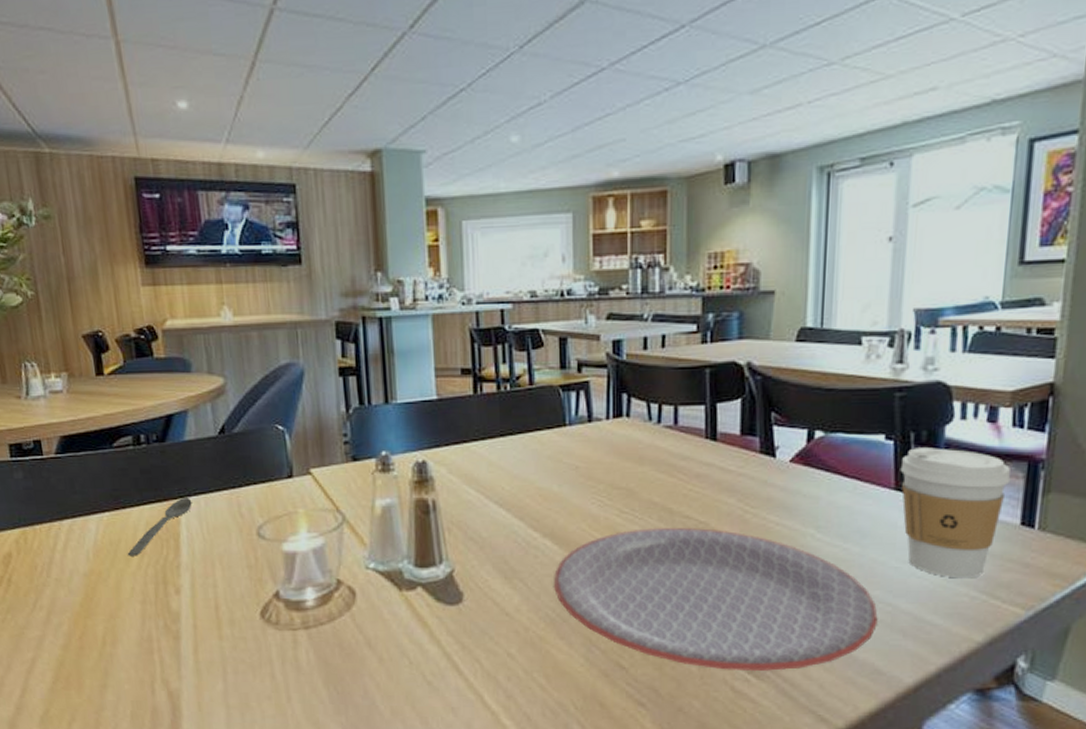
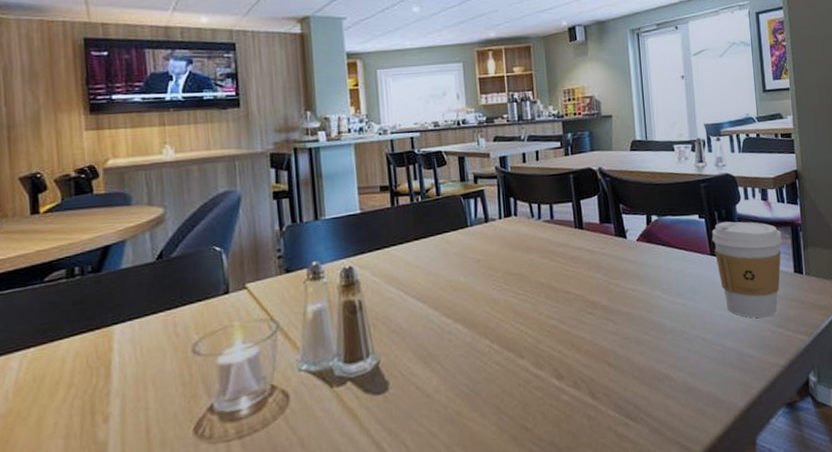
spoon: present [127,498,192,556] -> none [52,324,126,390]
plate: present [554,527,878,672] -> none [466,300,714,418]

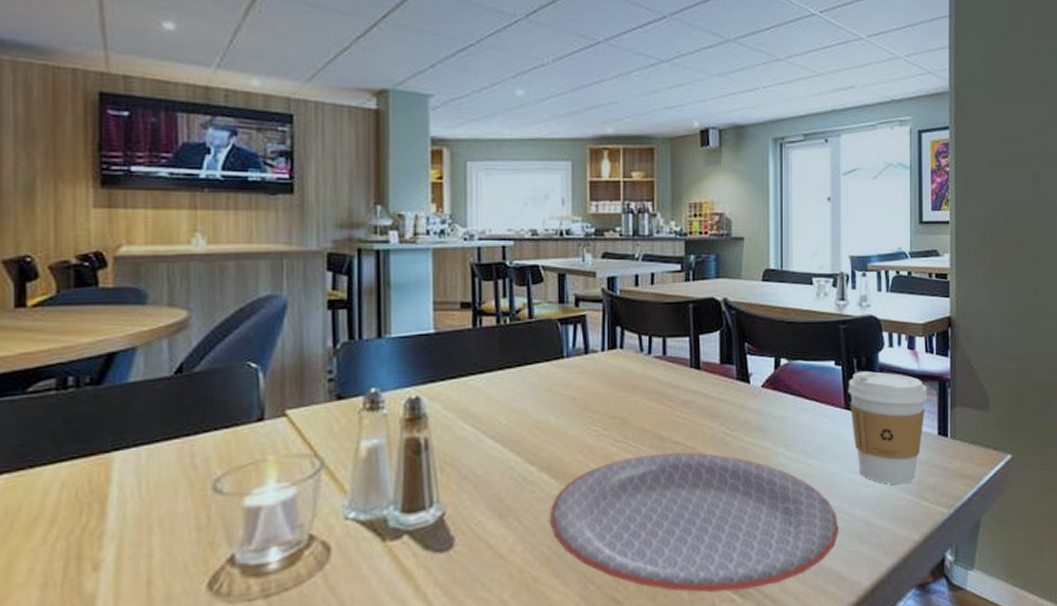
plate: none [466,300,714,418] -> present [550,453,839,593]

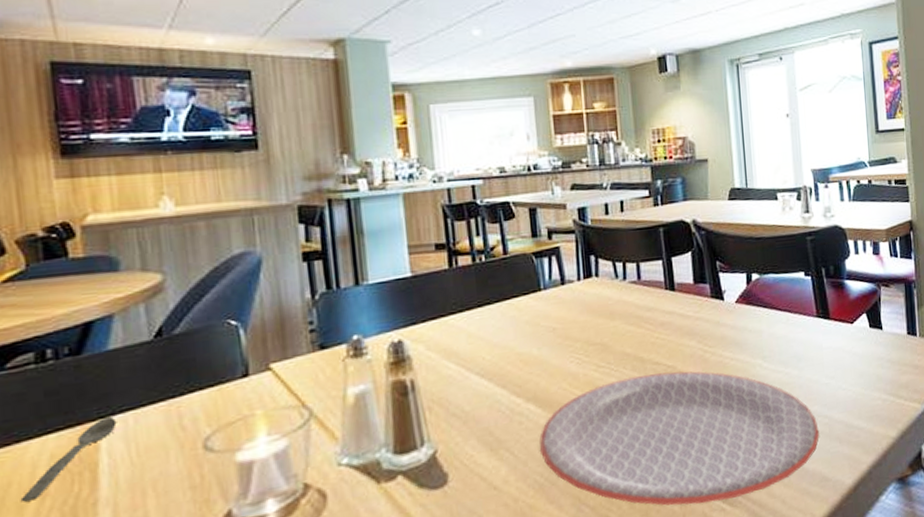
spoon: none [28,450,130,528] -> present [20,417,117,502]
coffee cup: present [848,371,928,485] -> none [818,278,896,386]

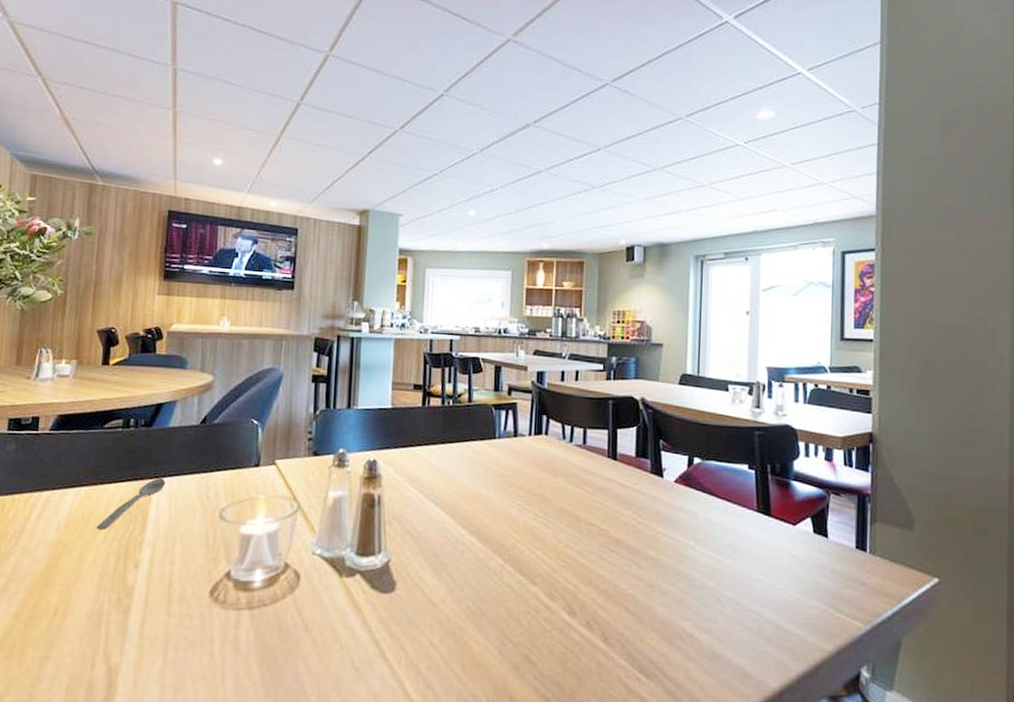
plate: present [539,371,819,506] -> none [476,531,747,671]

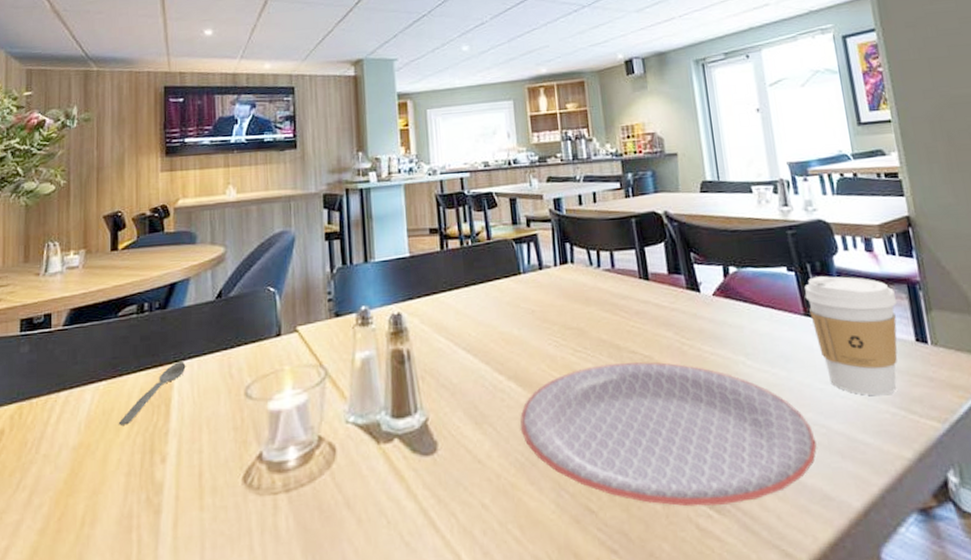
plate: none [476,531,747,671] -> present [520,362,817,507]
coffee cup: none [760,477,846,593] -> present [804,276,898,396]

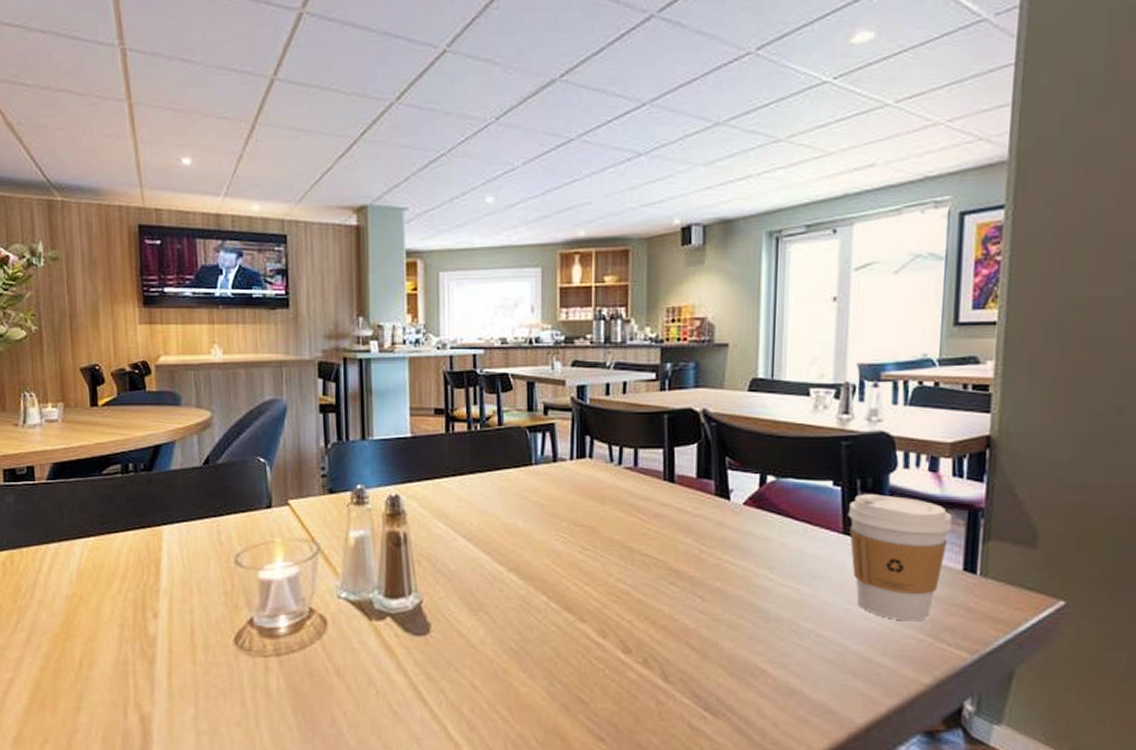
spoon: present [118,362,186,425] -> none [109,525,174,580]
plate: present [520,362,817,507] -> none [518,564,829,709]

